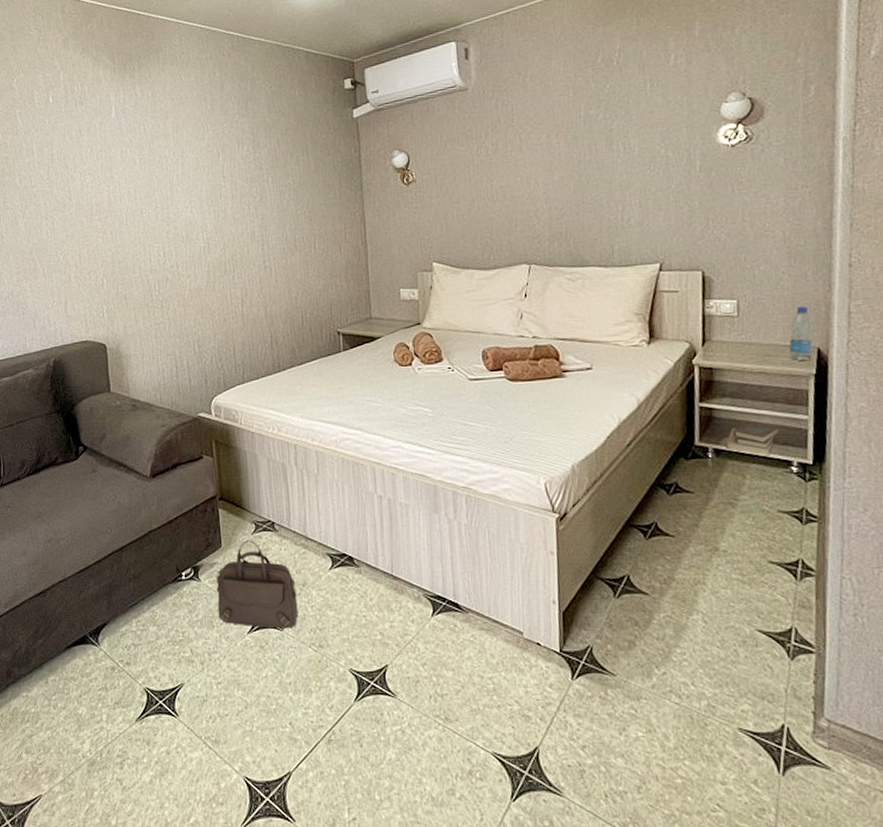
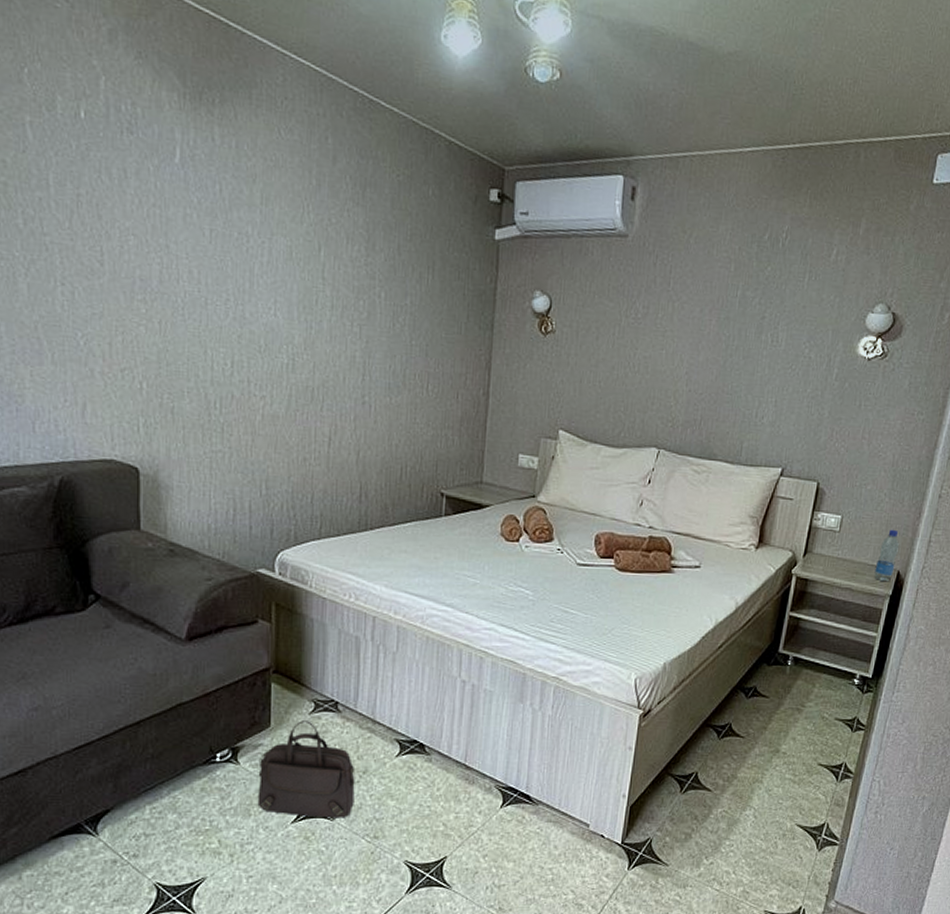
books: present [725,421,780,456] -> none [804,634,852,667]

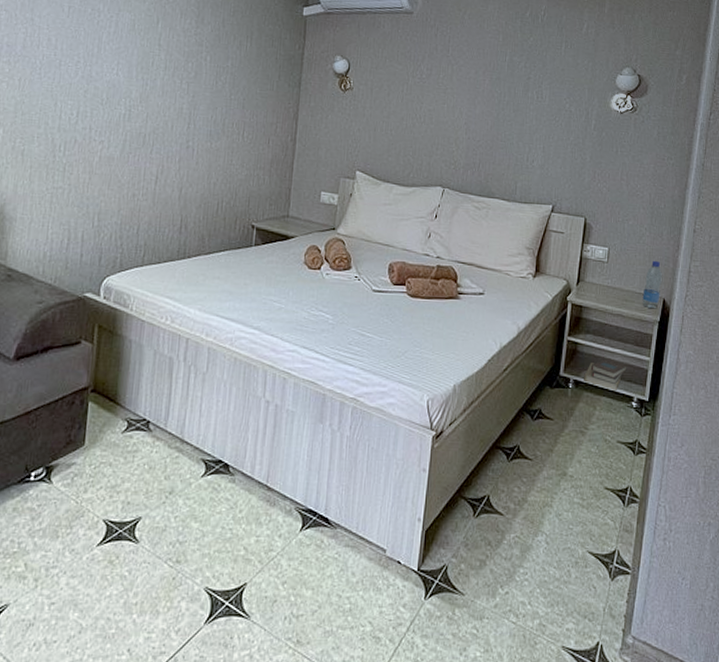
handbag: present [257,720,355,818] -> none [66,439,161,541]
books: none [804,634,852,667] -> present [584,358,627,391]

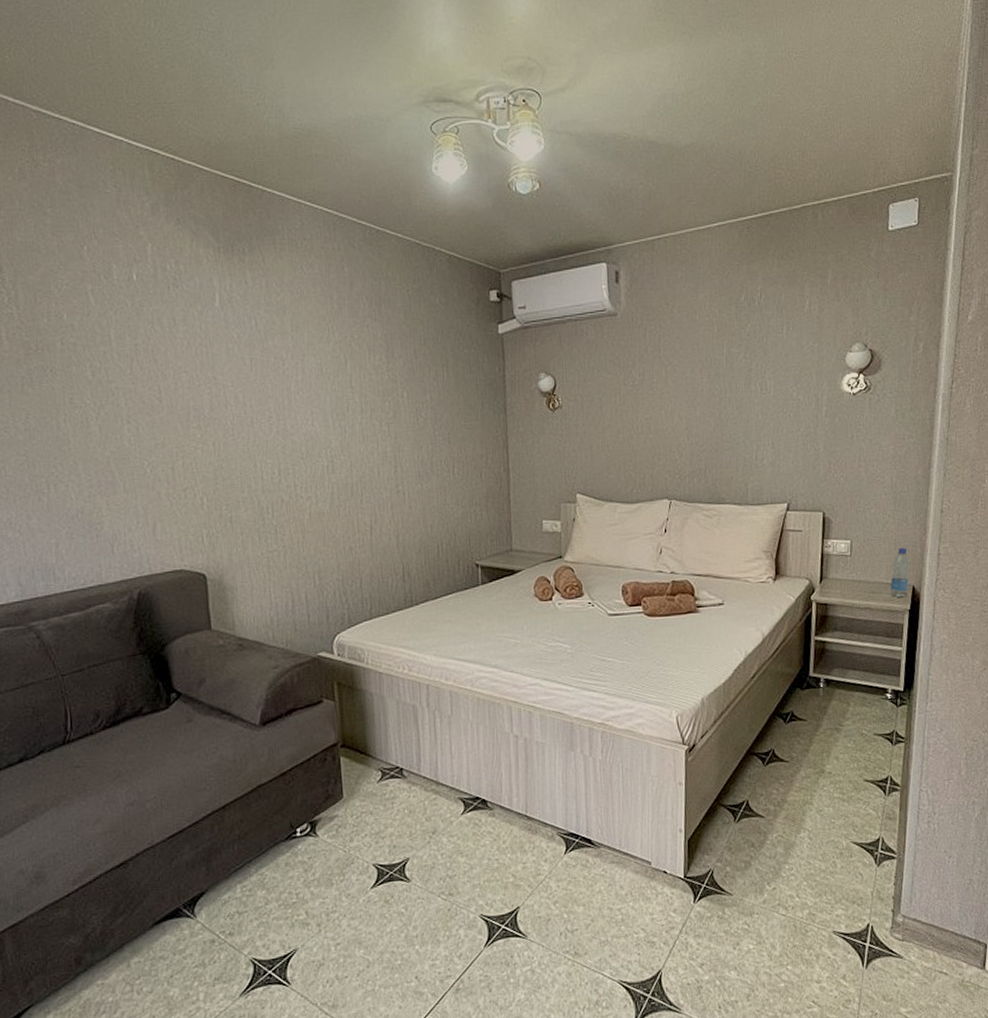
books: present [584,358,627,391] -> none [835,653,879,685]

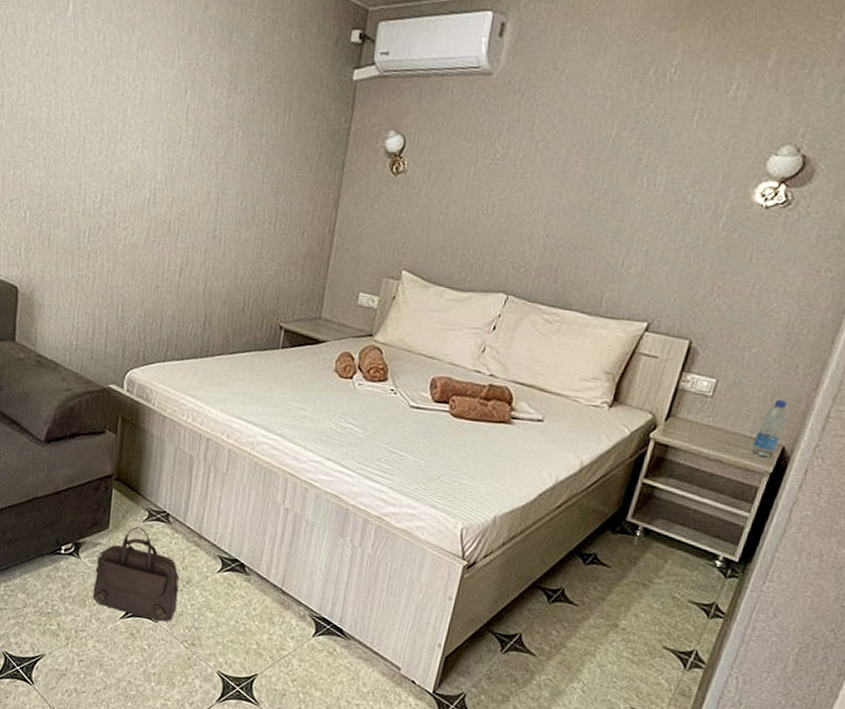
handbag: none [336,789,427,881] -> present [92,526,179,622]

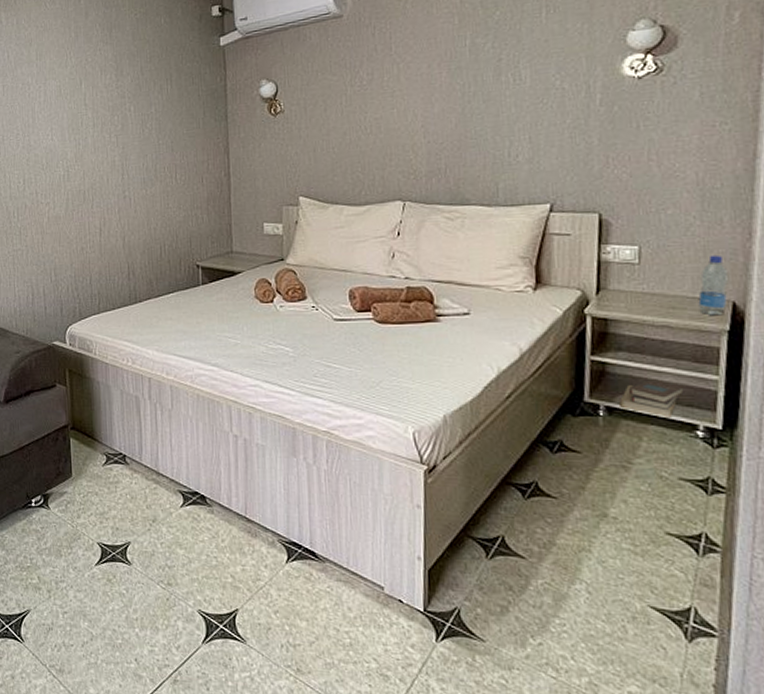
handbag: present [92,526,179,622] -> none [65,471,147,564]
books: none [656,507,717,546] -> present [619,379,684,418]

